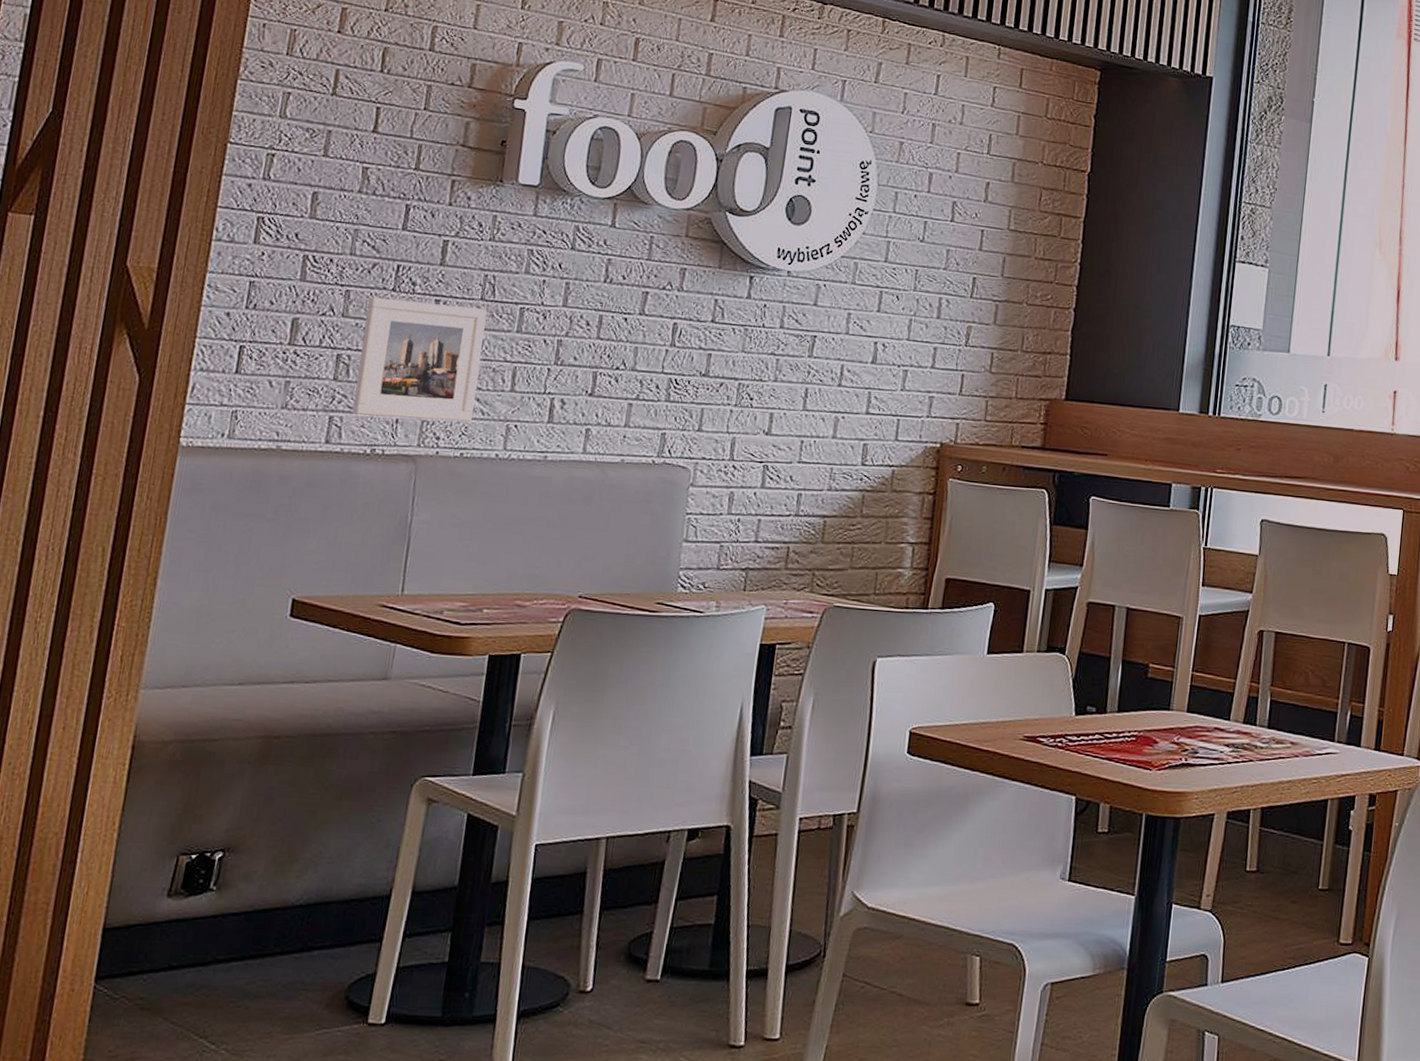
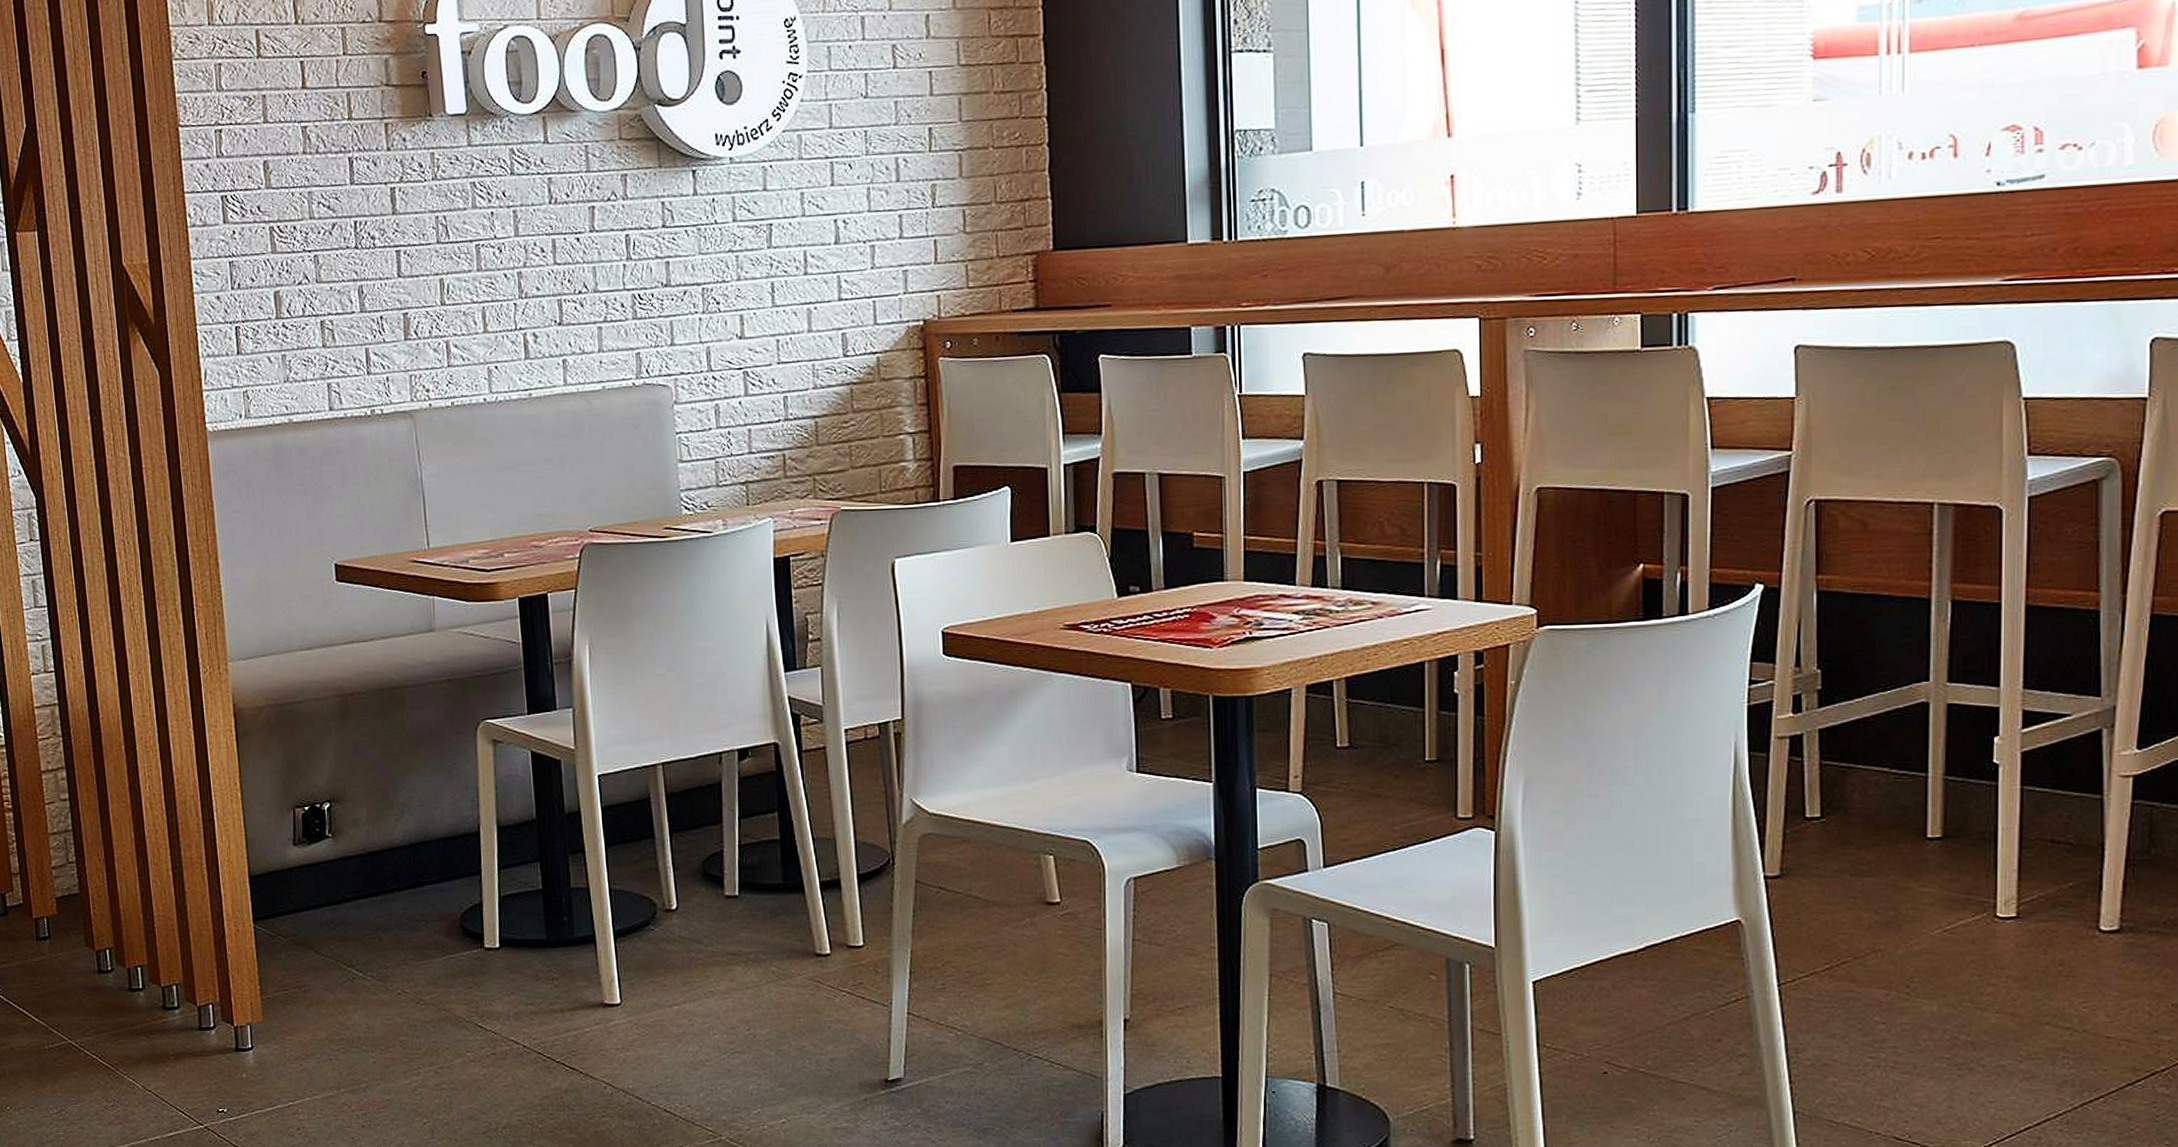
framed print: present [352,296,487,422] -> none [336,252,454,379]

